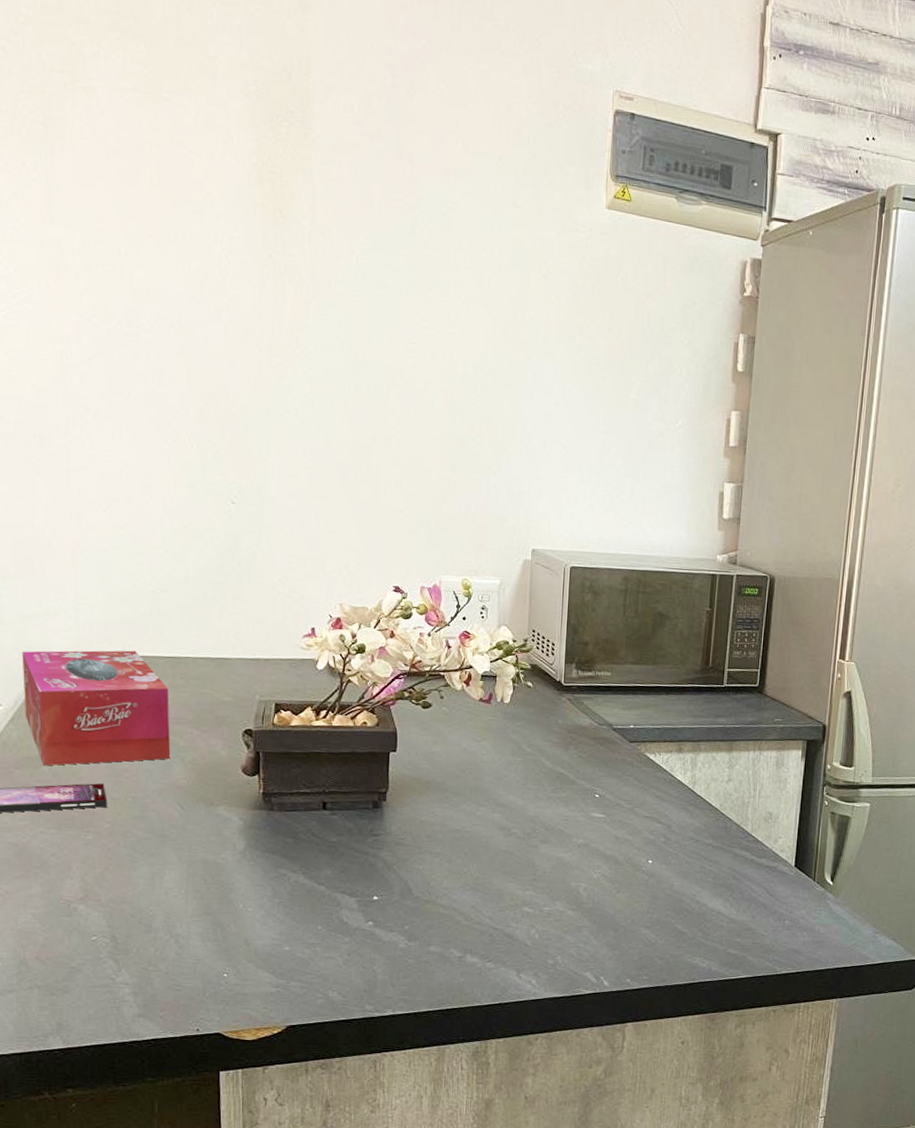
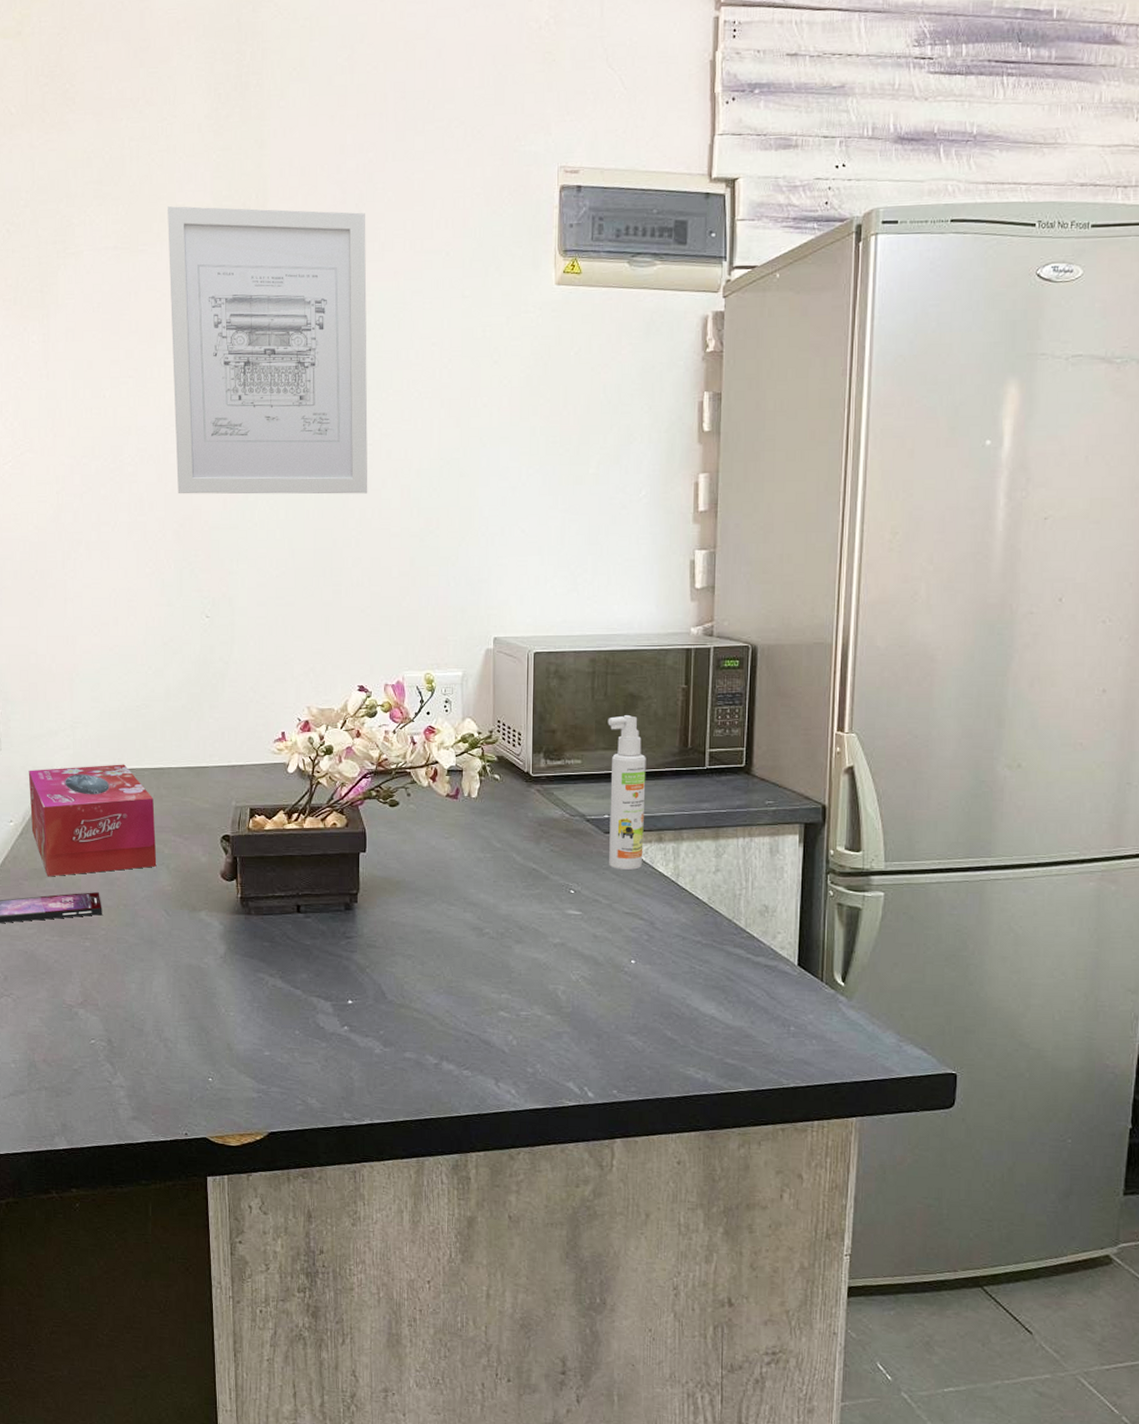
wall art: none [197,55,417,393] -> present [167,206,368,494]
spray bottle: none [632,633,671,777] -> present [608,715,646,870]

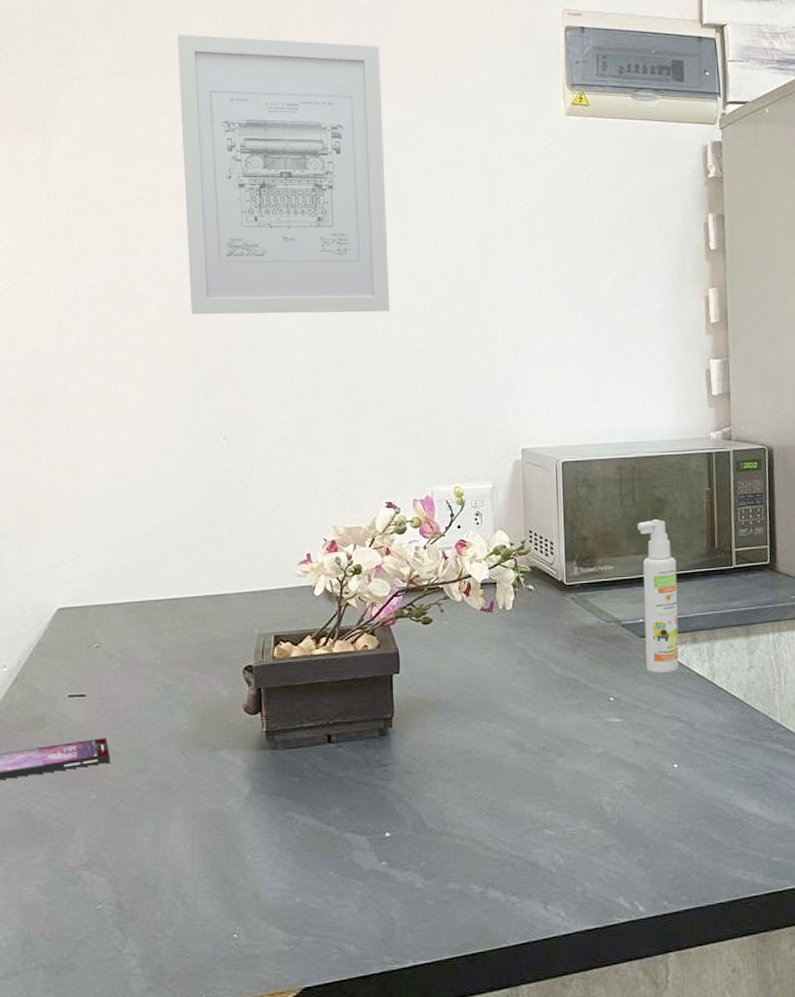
tissue box: present [28,764,157,877] -> none [24,596,172,725]

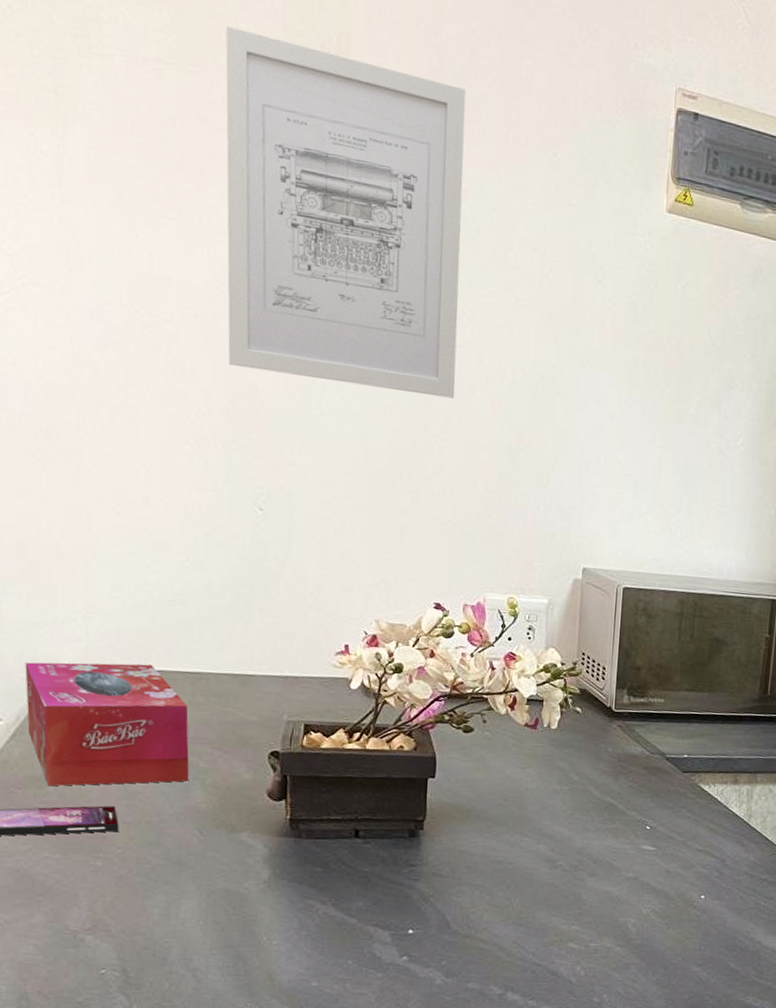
tissue box: none [24,596,172,725] -> present [25,662,190,787]
spray bottle: present [637,519,679,673] -> none [685,659,728,809]

